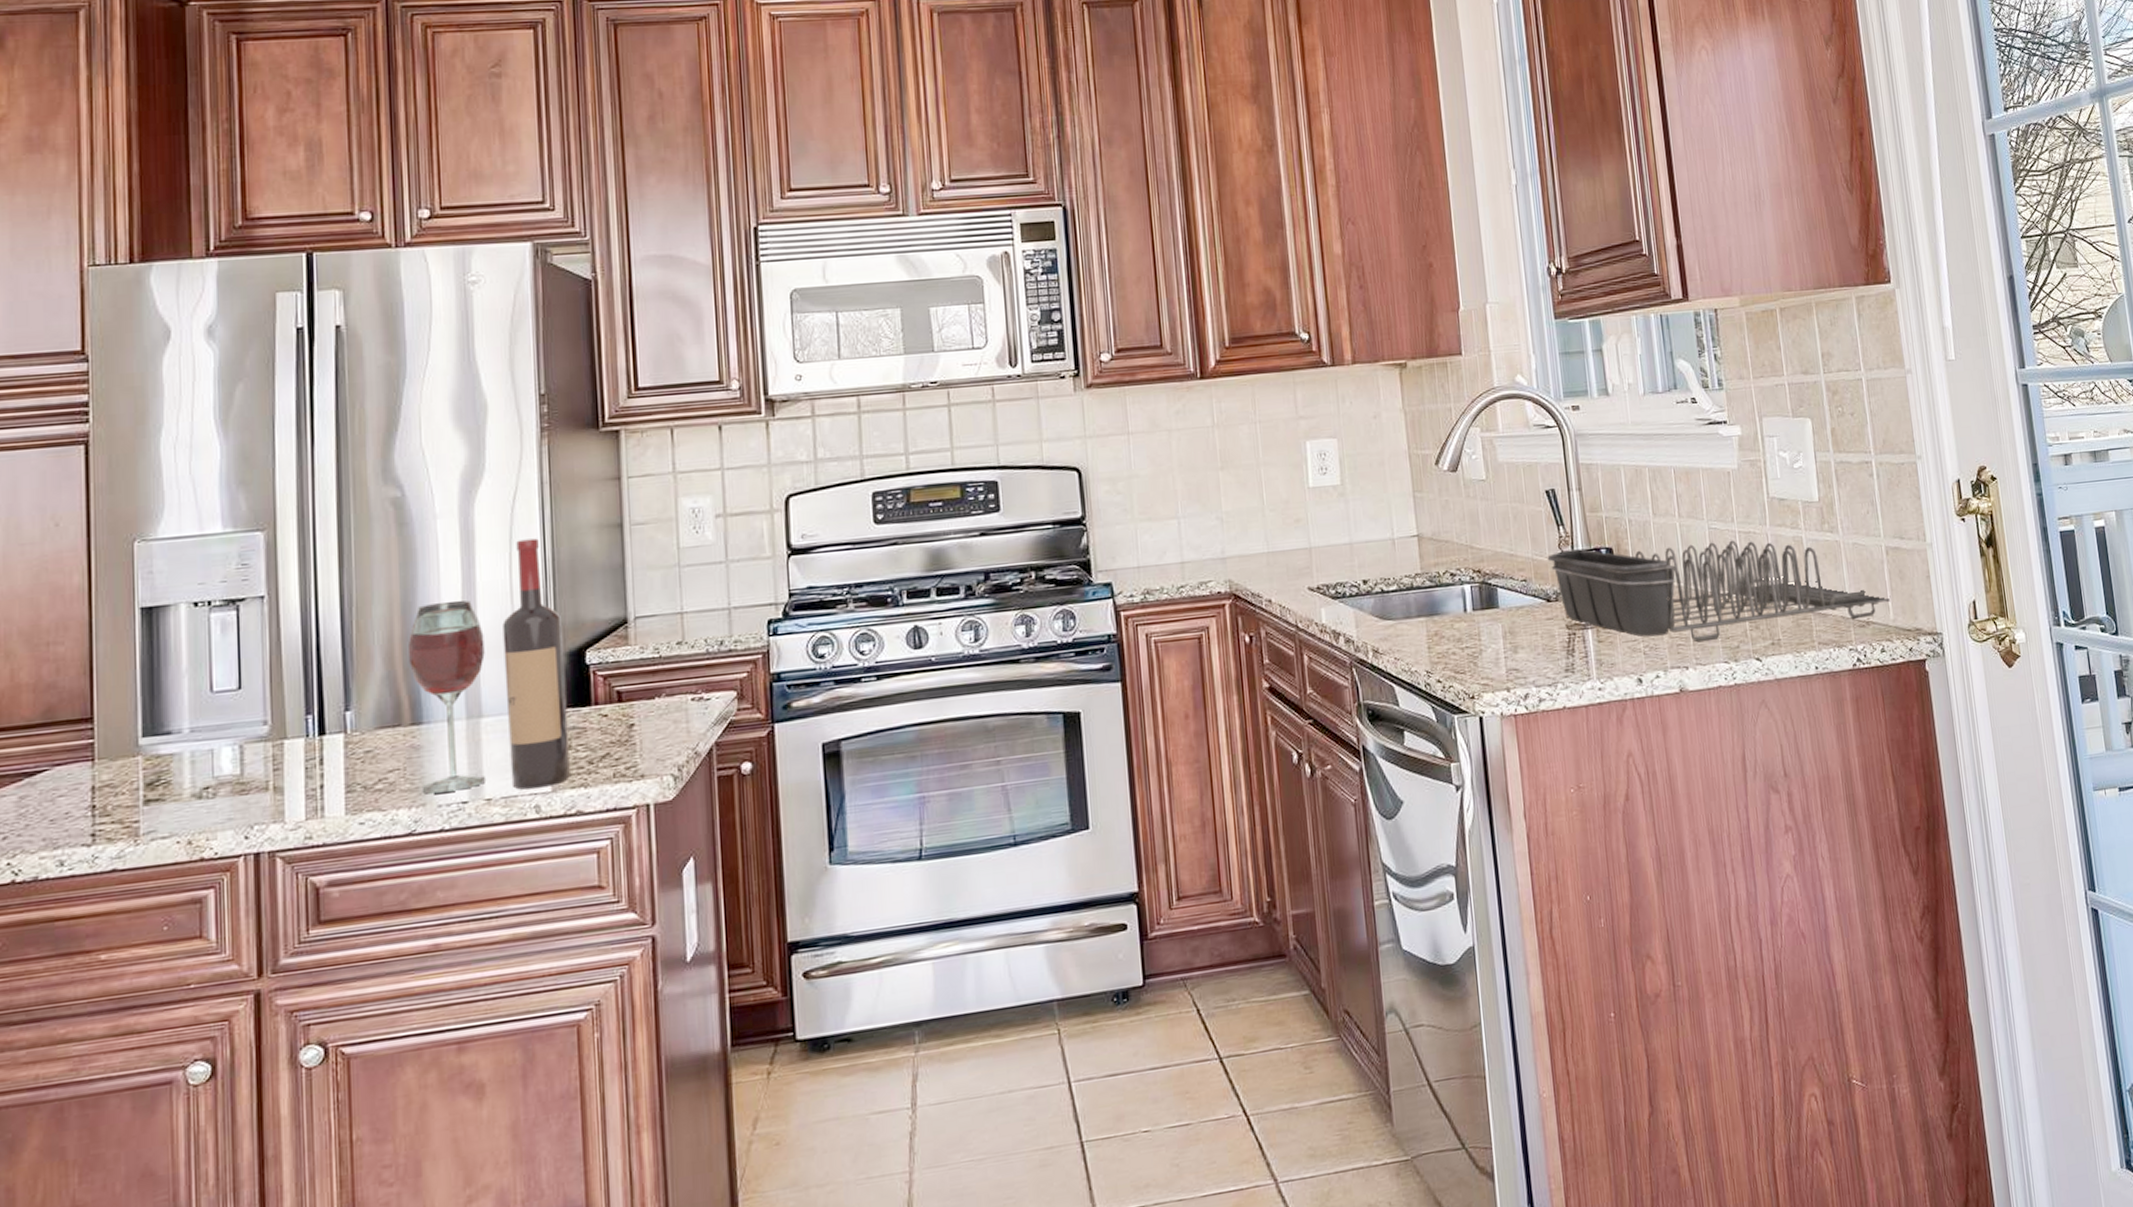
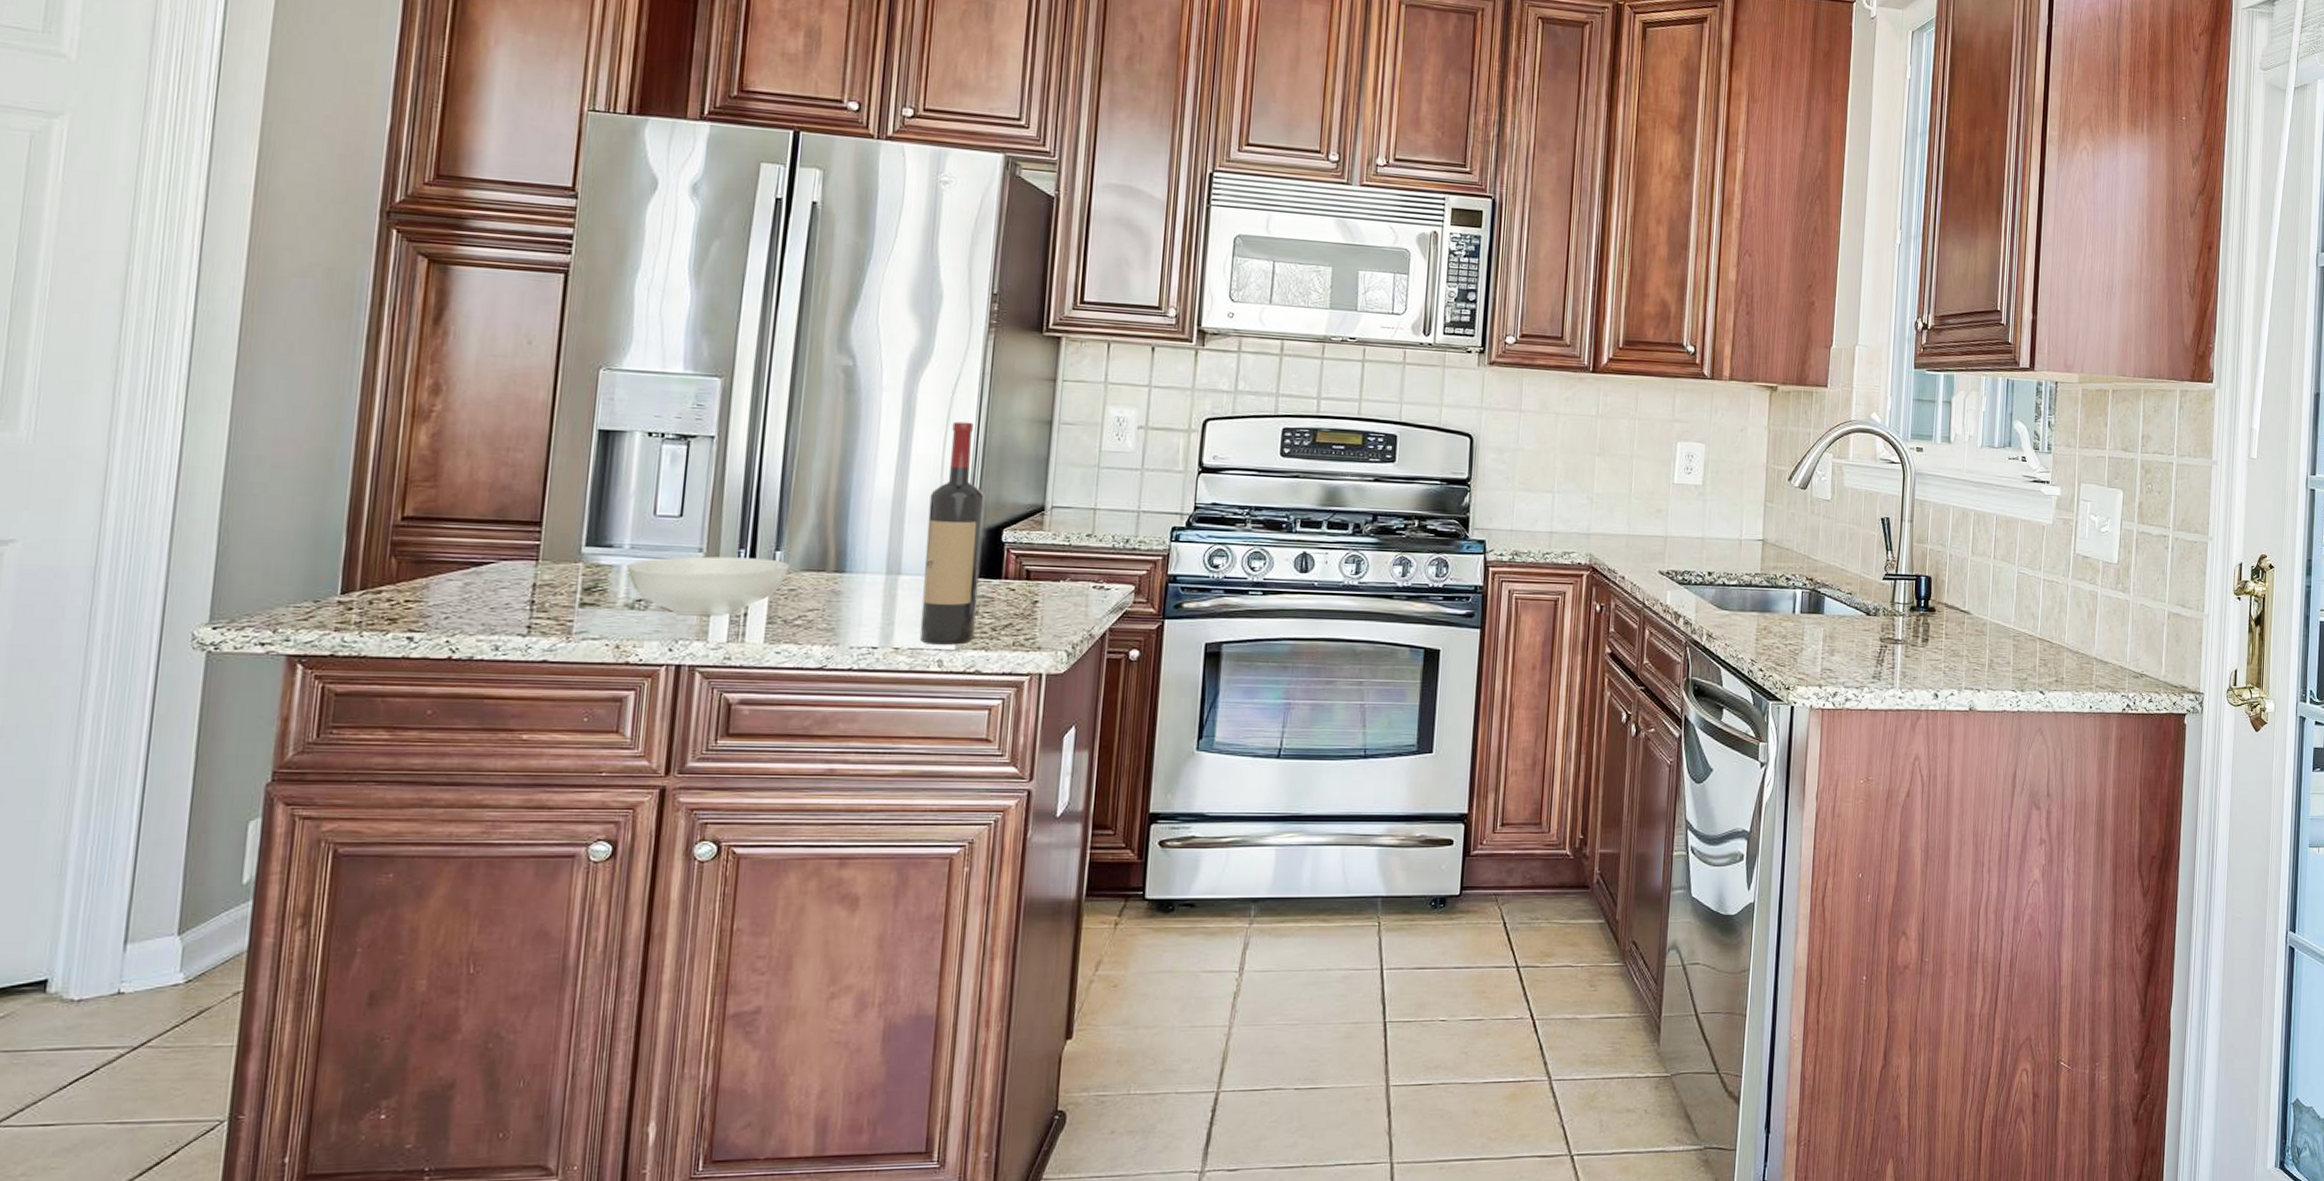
bowl: none [189,721,362,798] -> present [627,556,790,616]
wineglass: present [409,600,487,794] -> none [836,466,912,637]
dish rack: present [1547,540,1891,642] -> none [1873,573,2165,670]

